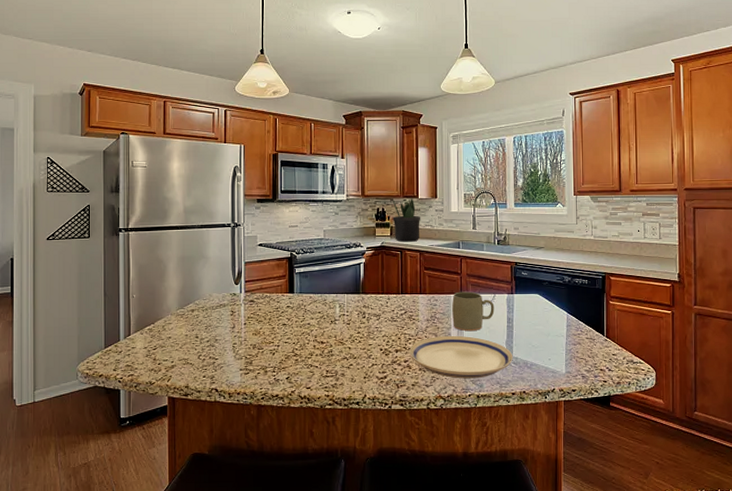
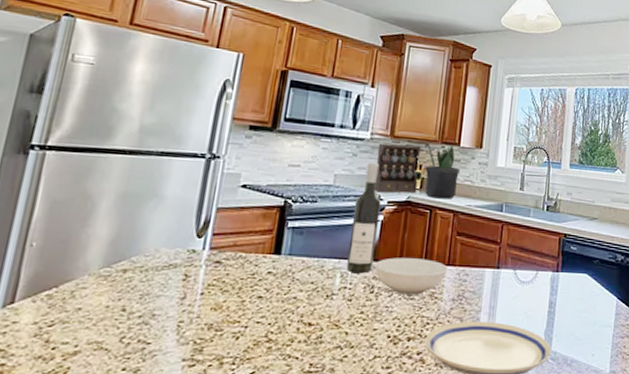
bottle: none [341,218,362,304] -> present [345,162,381,274]
spice rack: none [353,201,388,241] -> present [374,143,421,194]
bowl: none [363,290,420,318] -> present [374,257,448,295]
mug: present [451,291,495,332] -> none [483,265,536,317]

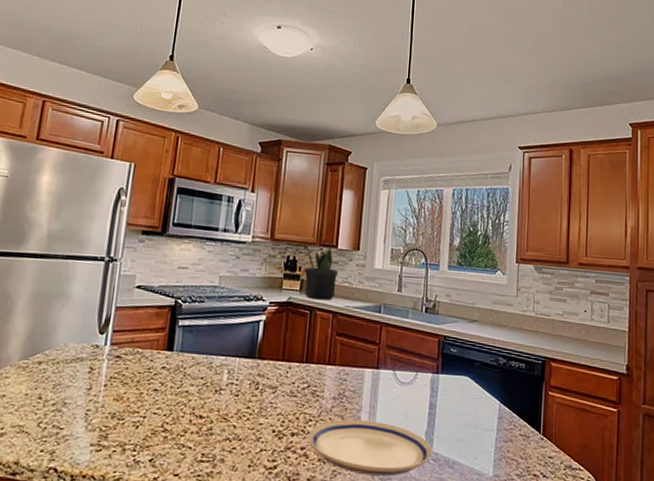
bottle: present [345,162,381,274] -> none [232,264,263,371]
spice rack: present [374,143,421,194] -> none [256,246,300,295]
bowl: present [374,257,448,295] -> none [259,356,328,393]

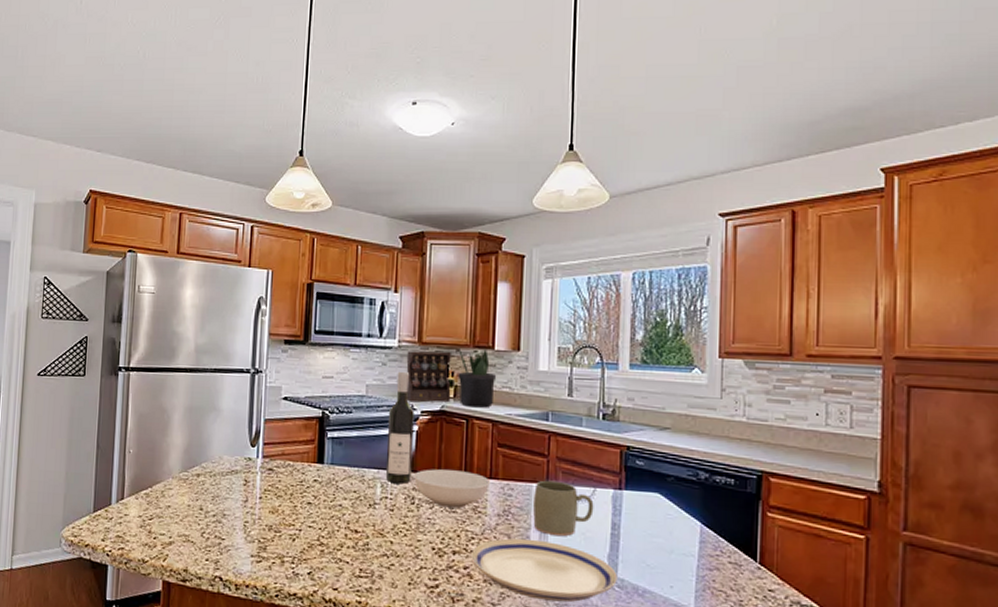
bottle: none [232,264,263,371] -> present [385,371,414,485]
spice rack: none [256,246,300,295] -> present [406,351,451,403]
bowl: none [259,356,328,393] -> present [413,469,490,509]
mug: none [364,366,416,417] -> present [532,480,594,537]

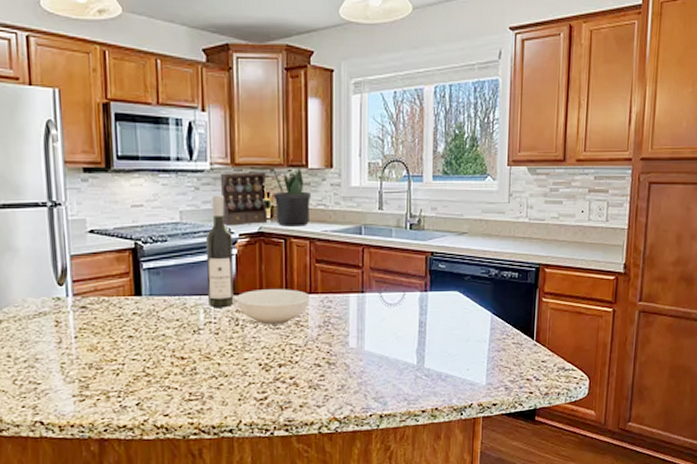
plate: present [471,538,618,603] -> none [296,344,424,397]
mug: present [532,480,594,537] -> none [350,289,404,339]

